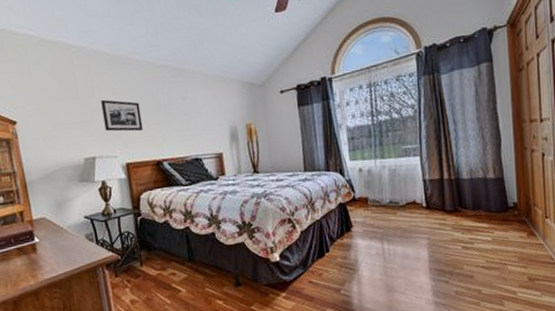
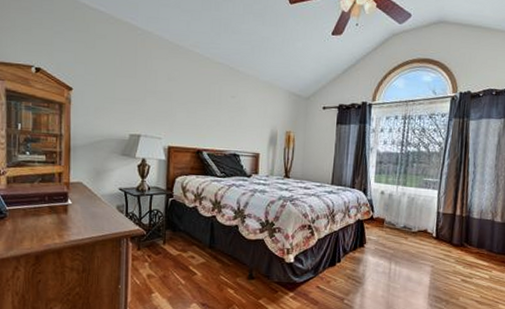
picture frame: present [101,99,143,132] -> none [155,83,191,118]

